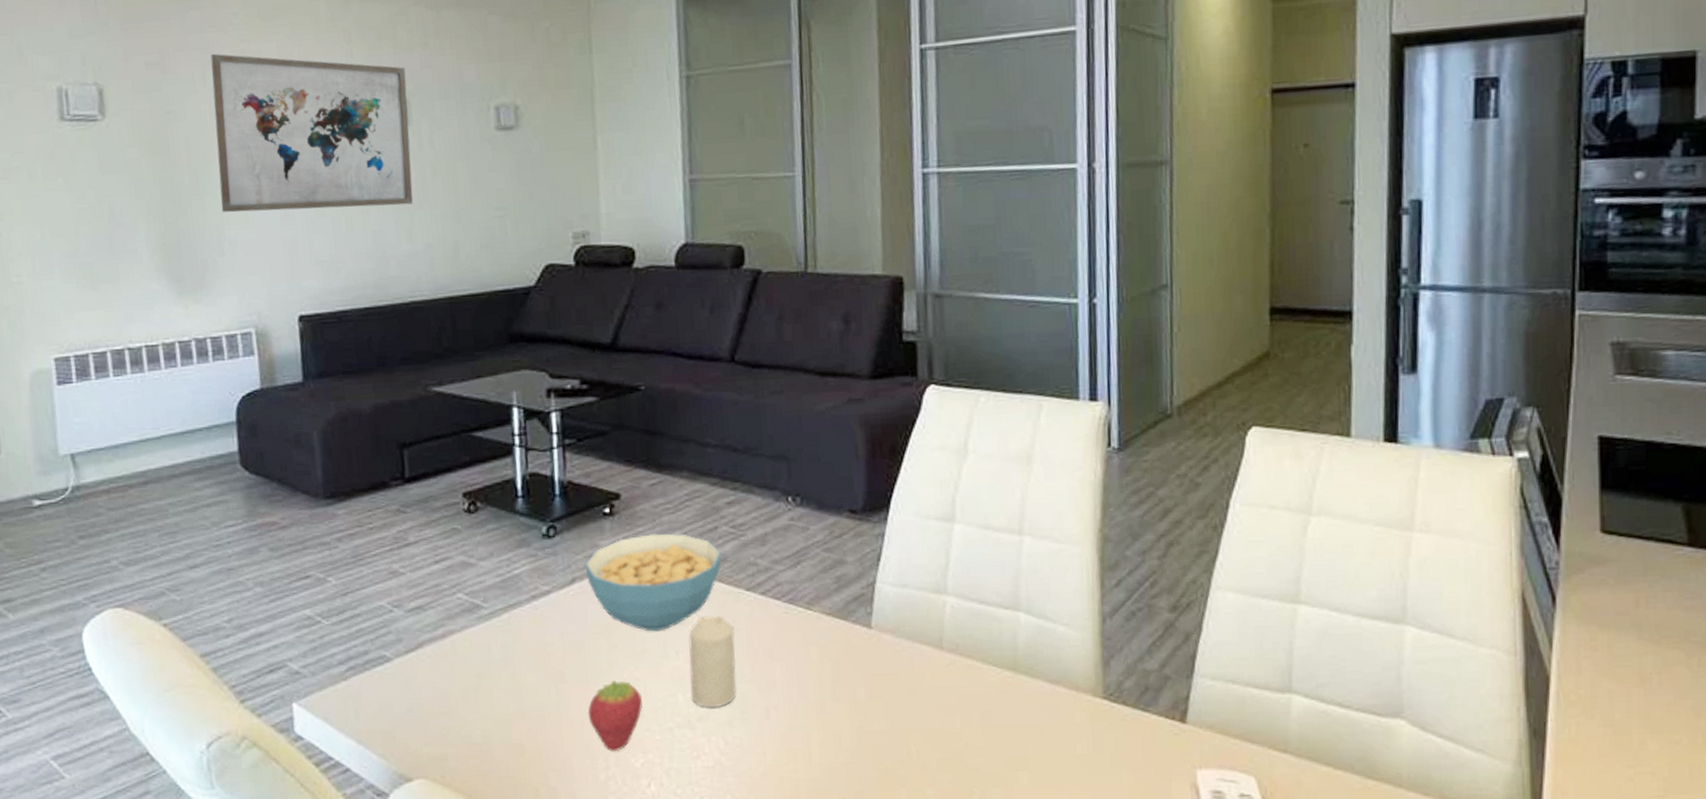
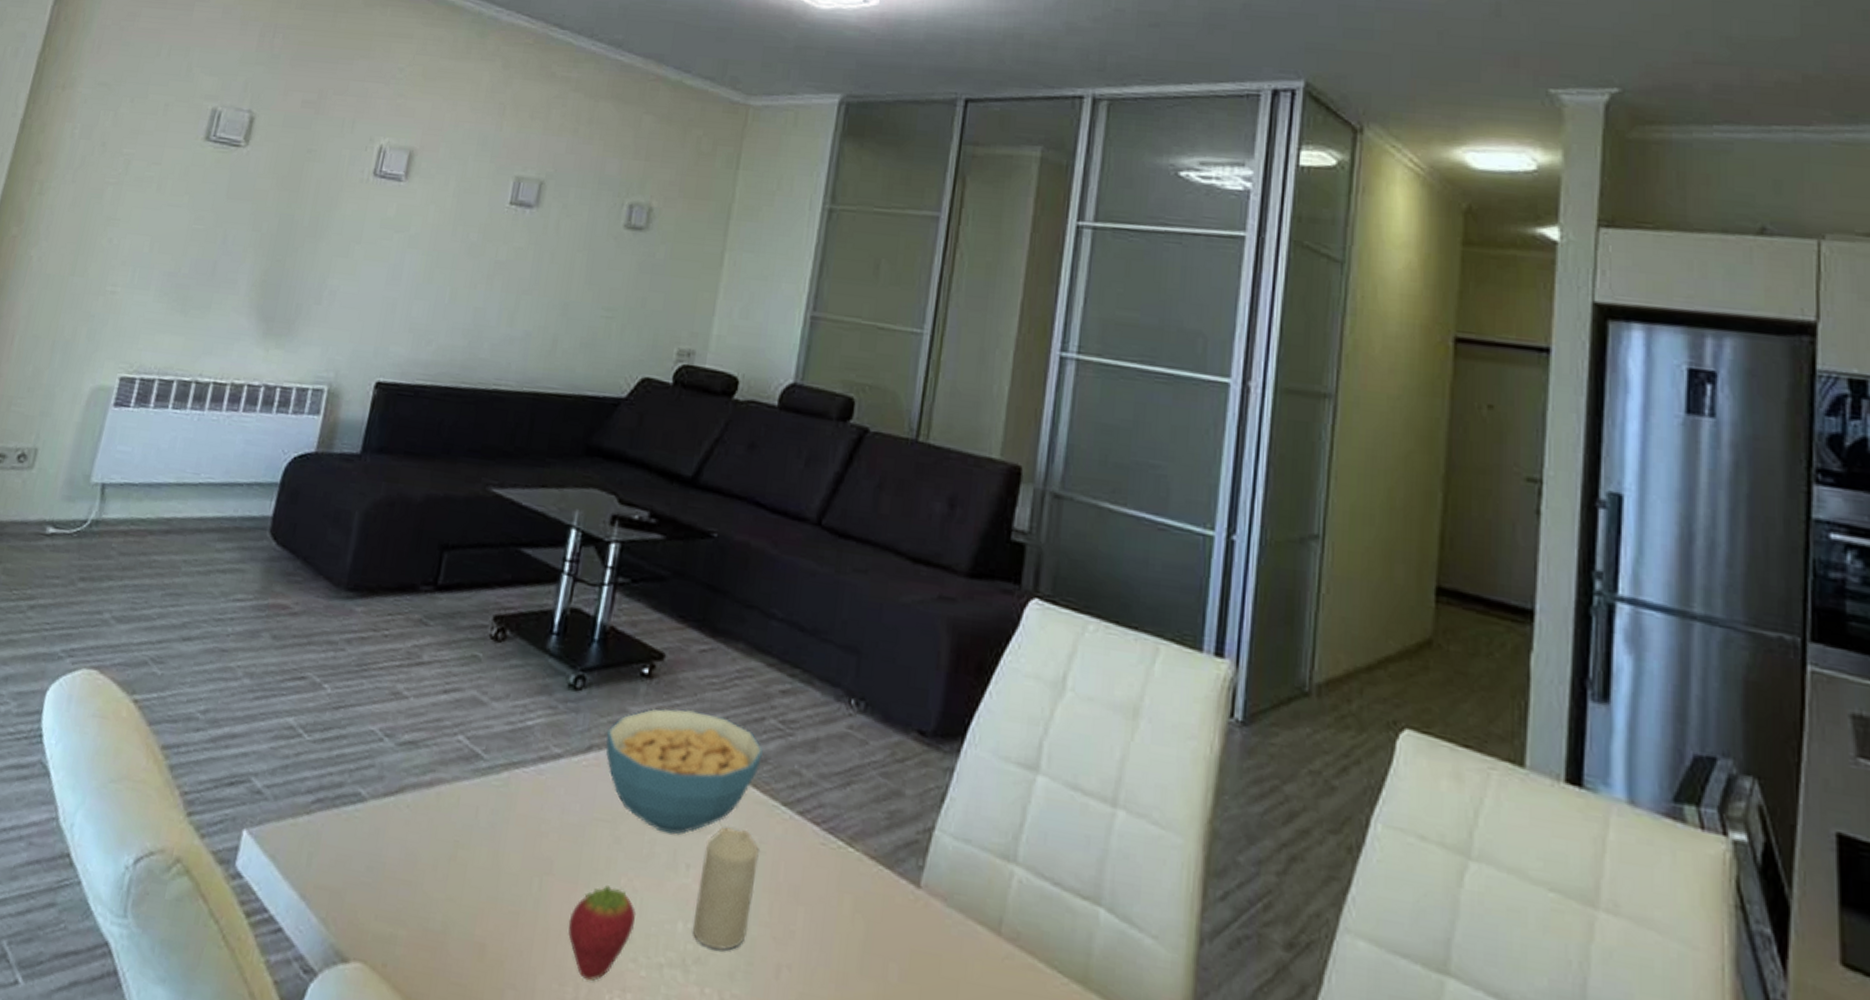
wall art: present [210,53,413,213] -> none [331,102,549,288]

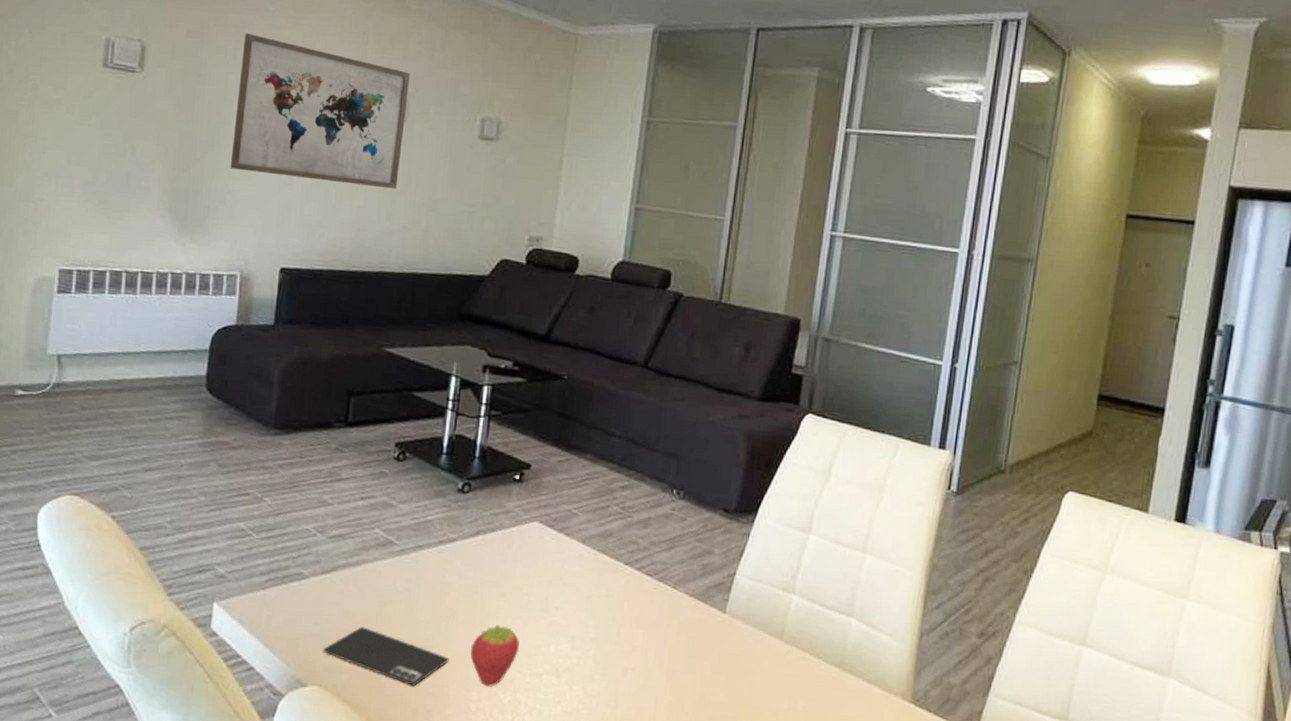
wall art: none [331,102,549,288] -> present [230,32,410,189]
smartphone: none [374,877,540,972] -> present [323,627,449,686]
cereal bowl: present [605,707,763,836] -> none [489,502,609,589]
candle: present [692,827,761,950] -> none [562,581,610,661]

